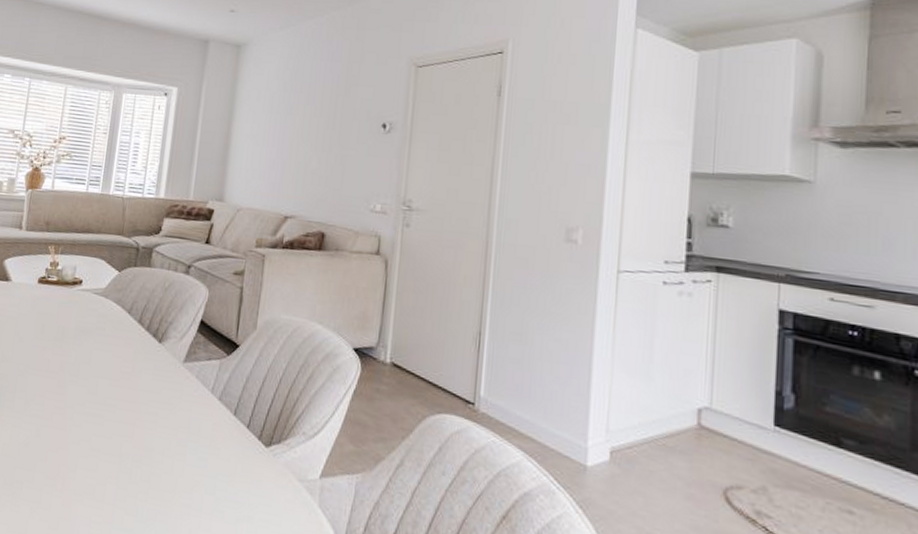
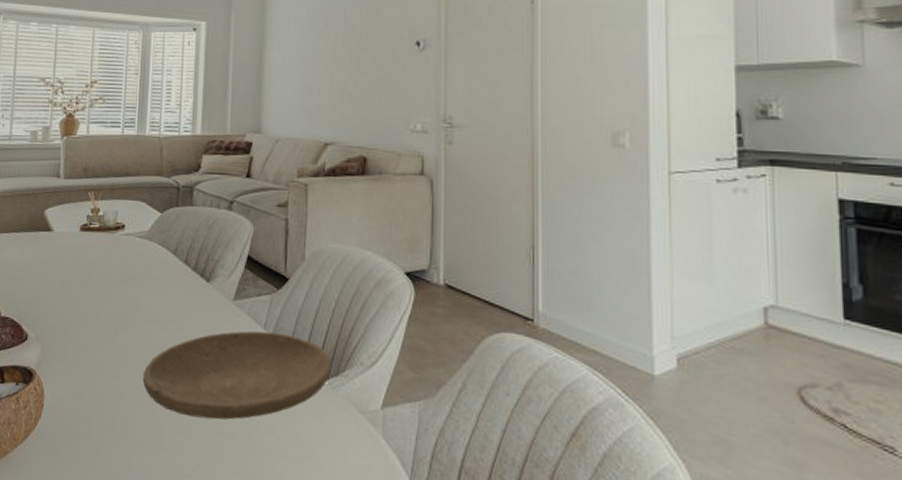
plate: none [88,392,274,479] -> present [142,331,331,420]

